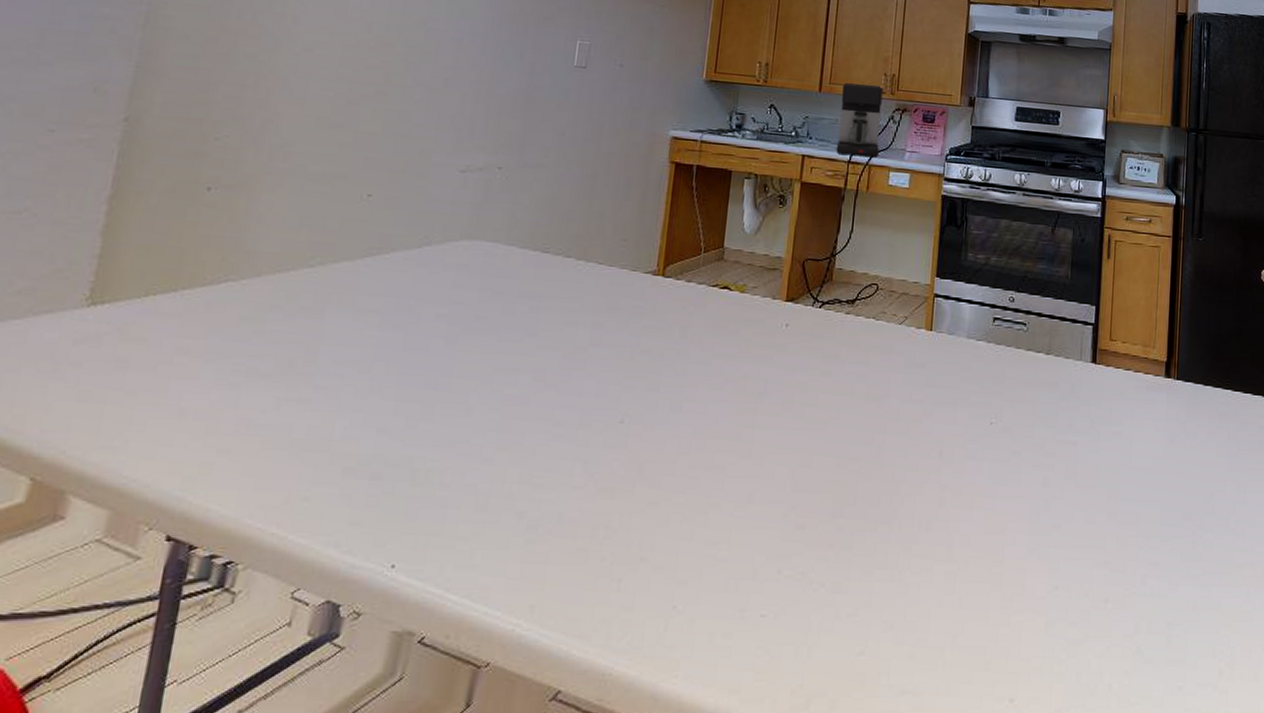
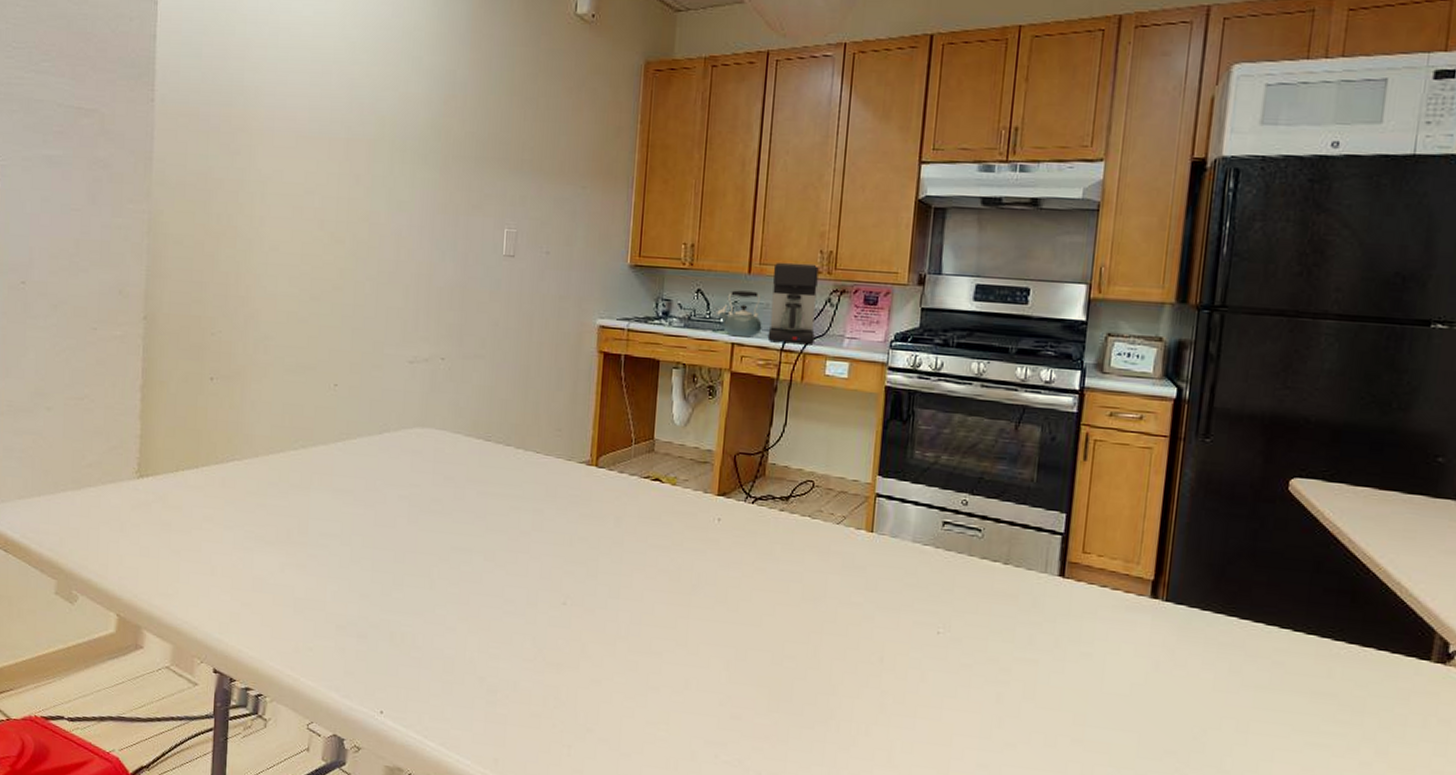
kettle: none [788,106,831,150] -> present [717,290,762,338]

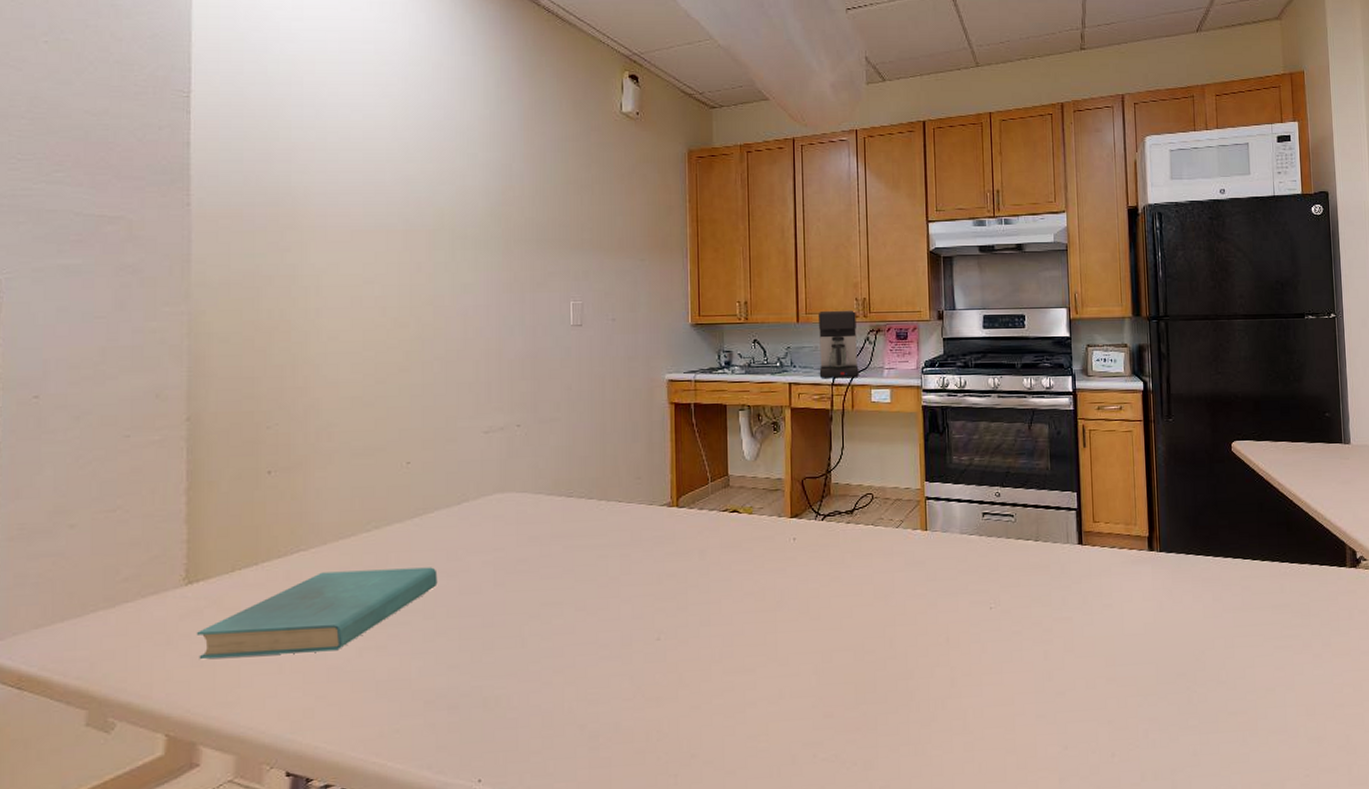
book: none [144,484,356,562] -> present [196,567,438,659]
kettle: present [717,290,762,338] -> none [773,337,814,377]

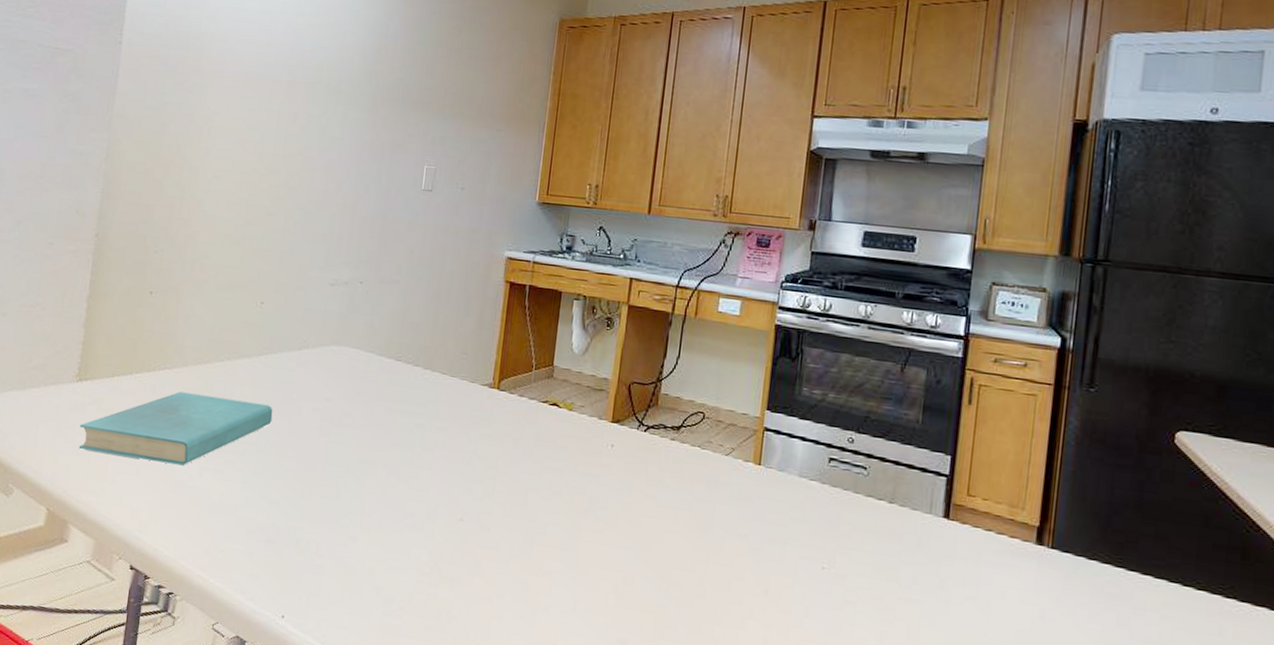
coffee maker: present [818,310,859,379] -> none [664,204,715,282]

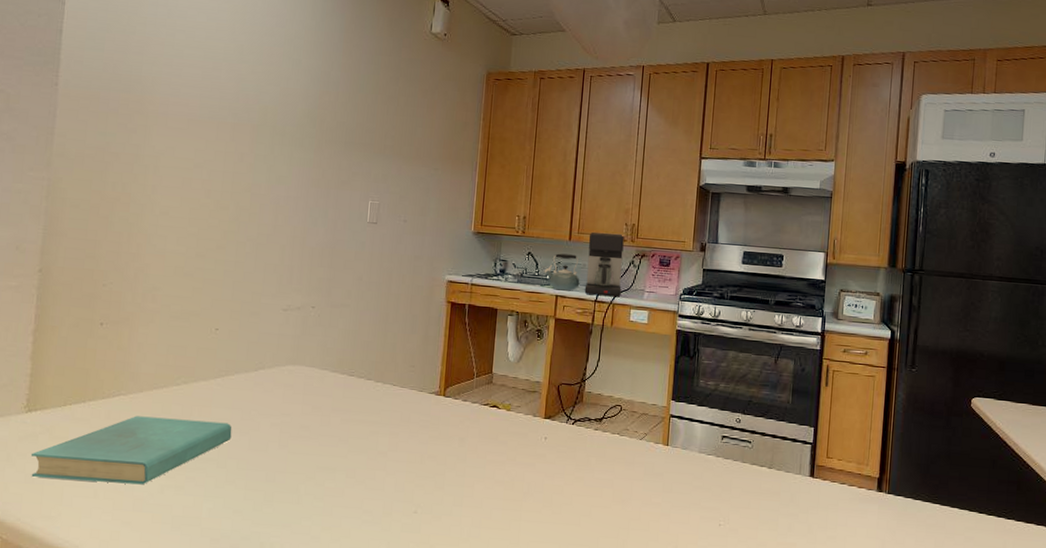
kettle: none [617,228,660,274] -> present [544,253,580,291]
coffee maker: none [664,204,715,282] -> present [584,231,624,296]

